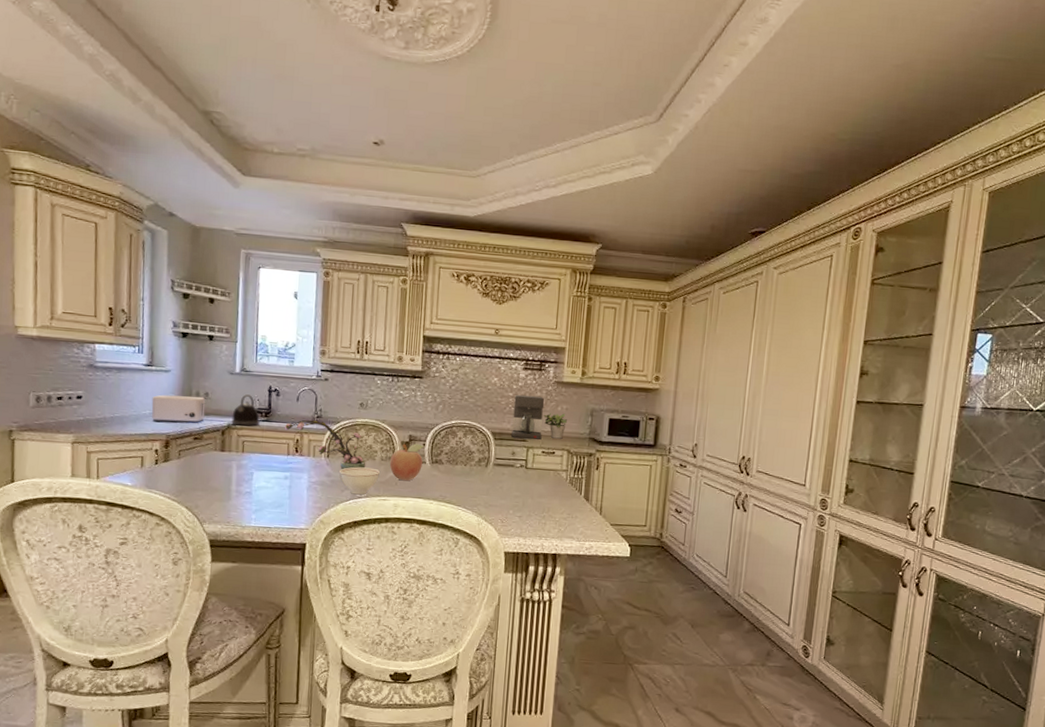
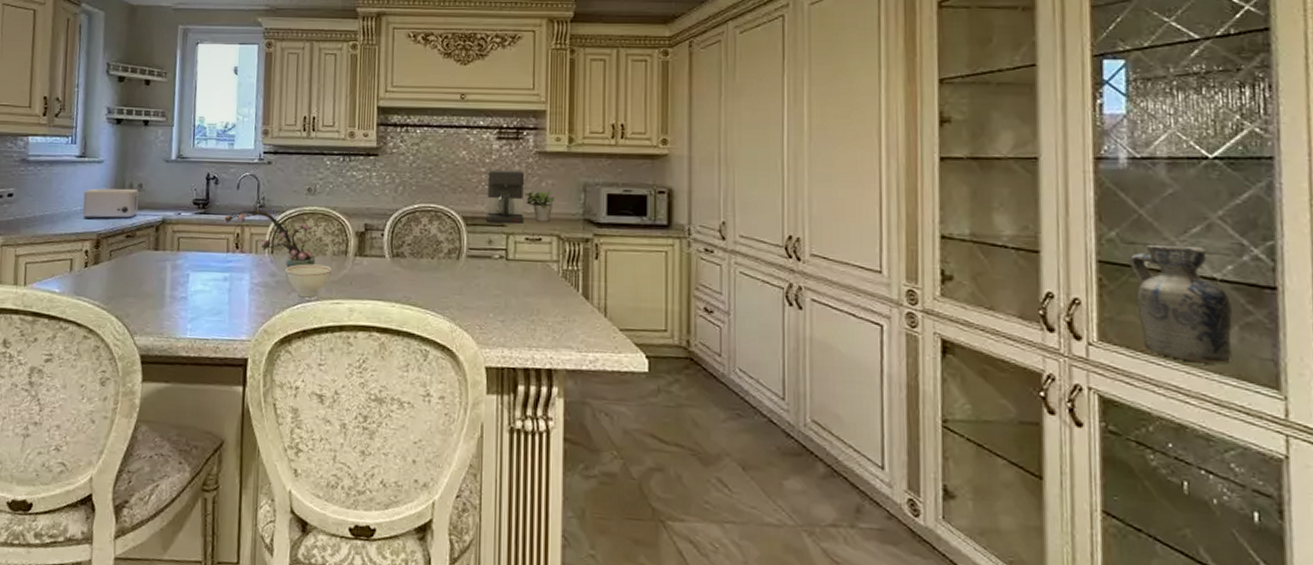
kettle: present [230,394,261,426] -> none [165,184,198,220]
fruit: present [389,443,425,481] -> none [342,233,383,280]
ceramic jug: none [970,470,1029,554] -> present [1130,244,1233,365]

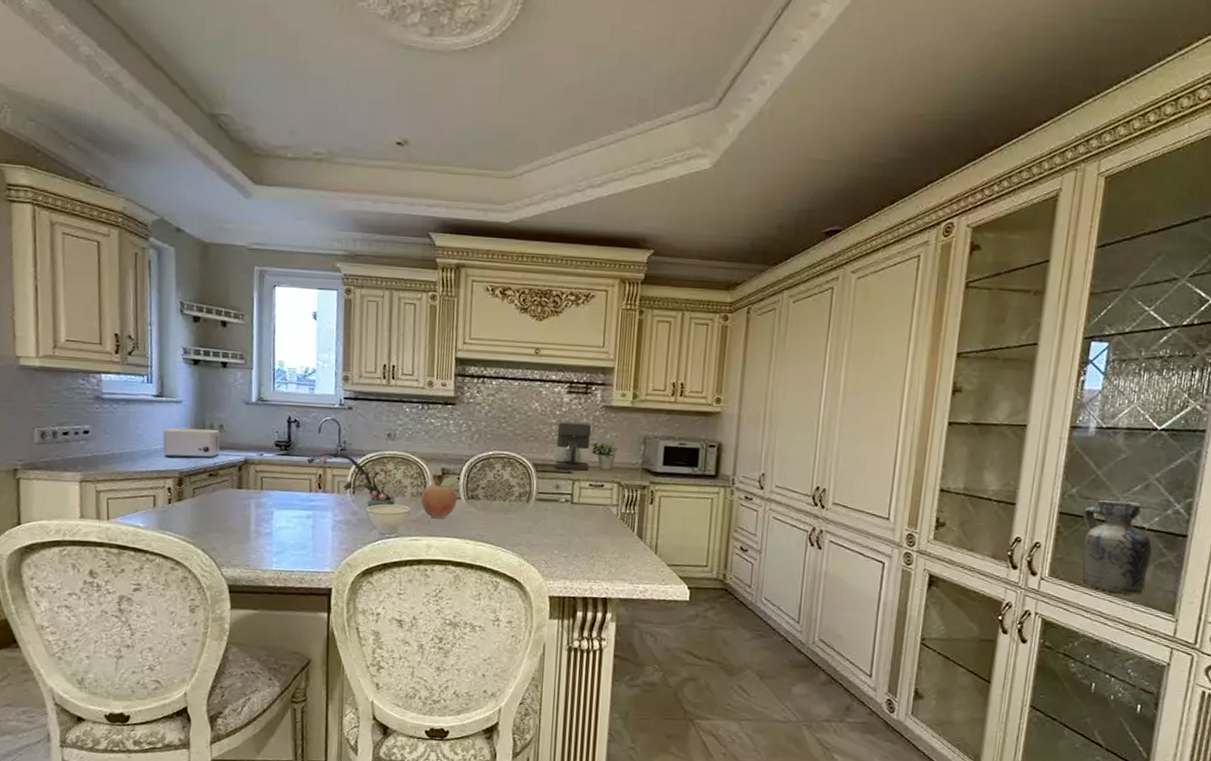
fruit: none [342,233,383,280] -> present [421,477,459,519]

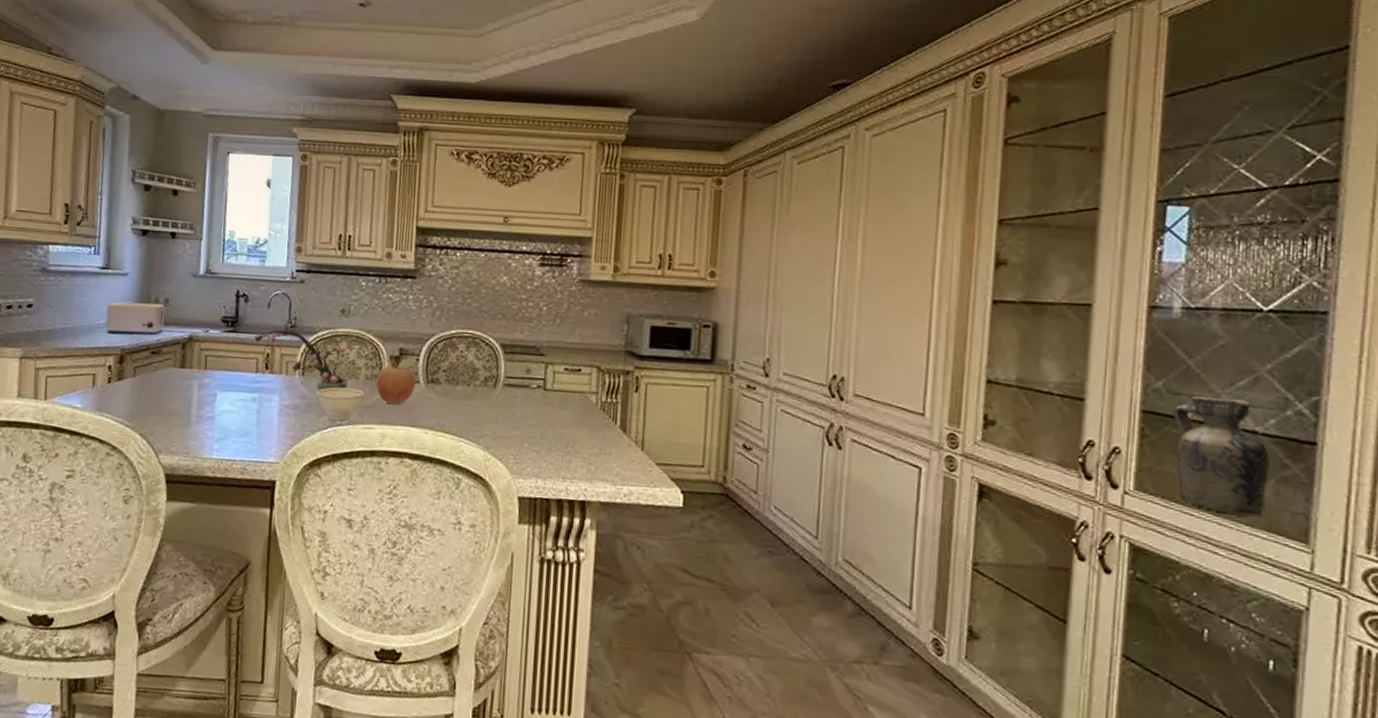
coffee maker: present [555,421,592,472] -> none [525,296,567,354]
potted plant: present [591,441,618,470] -> none [566,320,597,352]

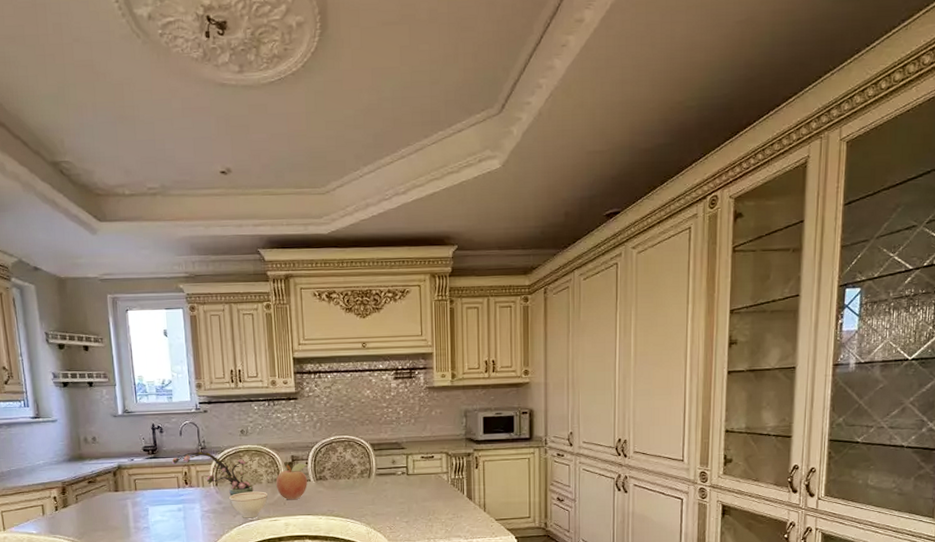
toaster: present [106,301,166,336] -> none [43,442,96,471]
ceramic jug: present [1174,395,1270,517] -> none [850,424,911,505]

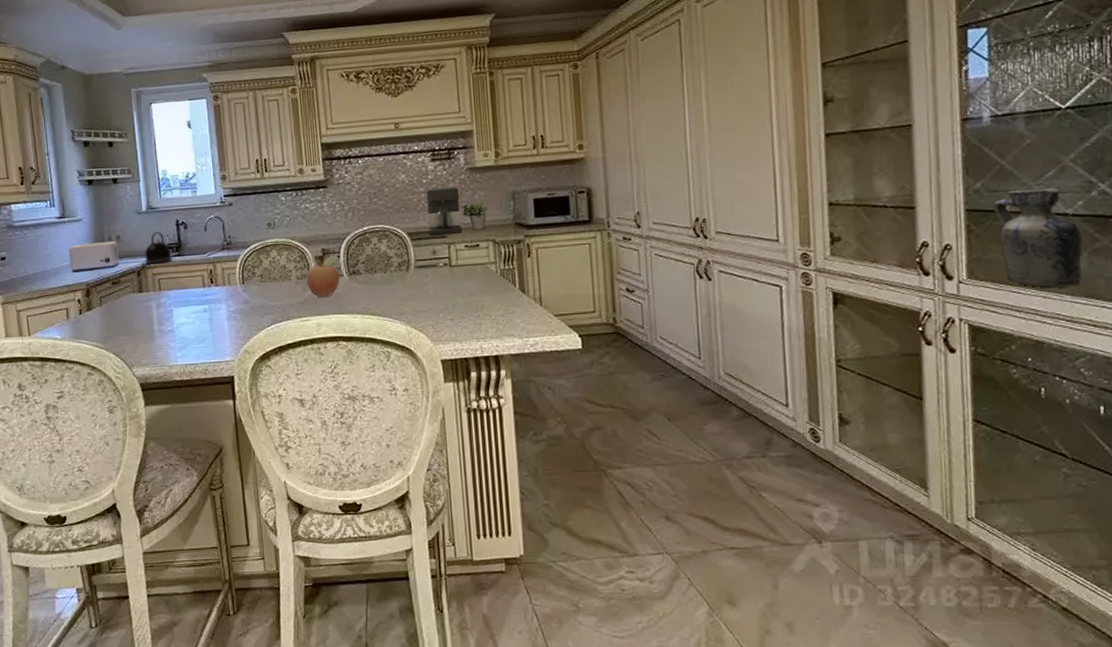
toaster: none [43,442,96,471] -> present [68,240,120,273]
kettle: none [120,434,149,465] -> present [144,231,173,264]
flower arrangement: present [171,451,254,497] -> none [196,247,283,295]
bowl: present [228,491,268,518] -> none [256,288,298,319]
coffee maker: none [388,403,420,447] -> present [426,186,462,236]
potted plant: none [419,417,443,443] -> present [461,201,488,230]
ceramic jug: none [850,424,911,505] -> present [994,187,1083,288]

